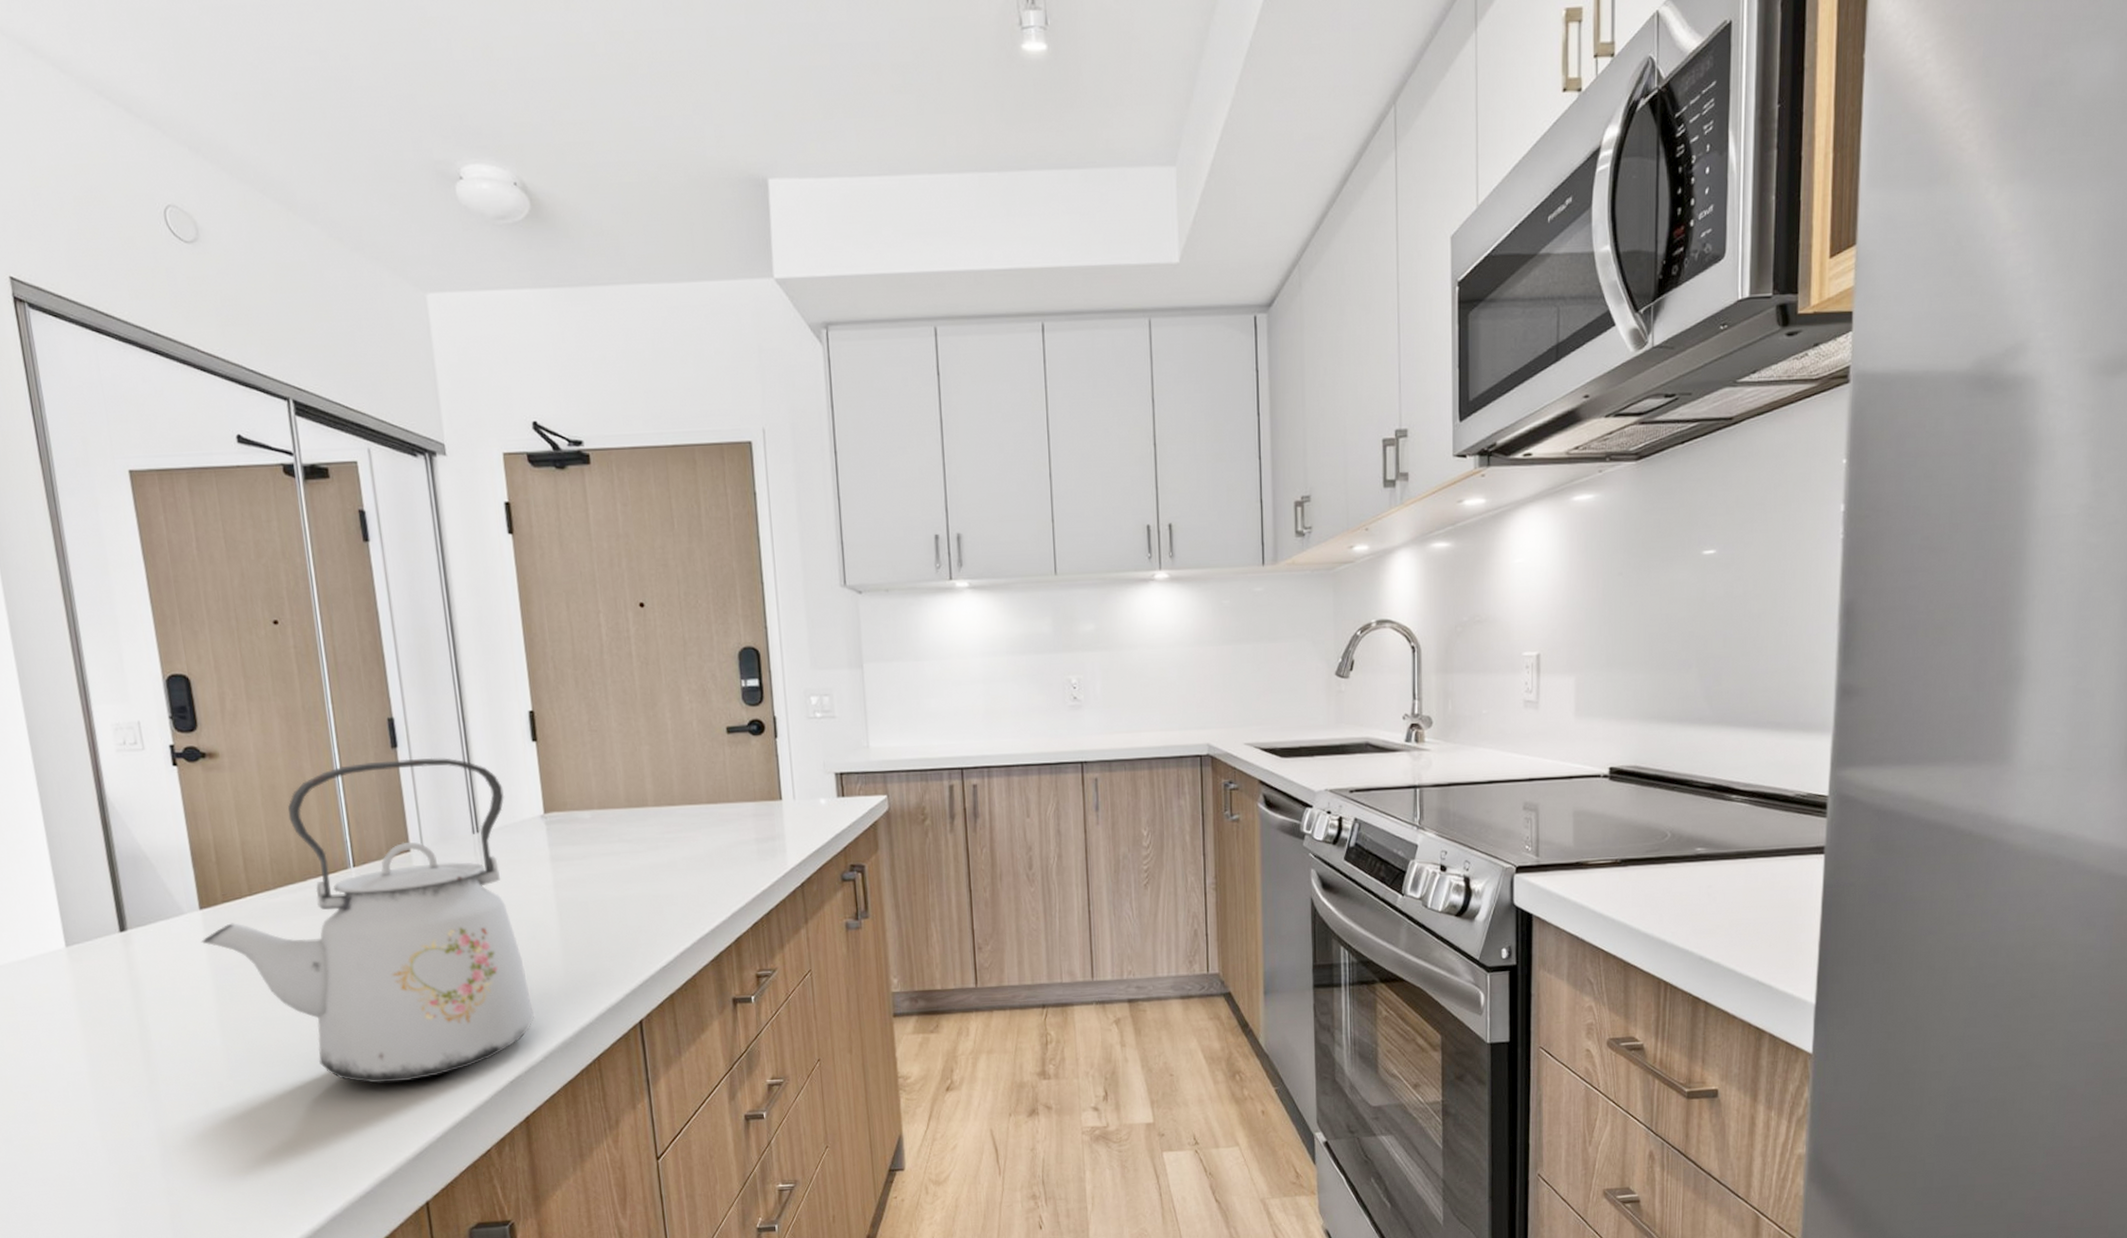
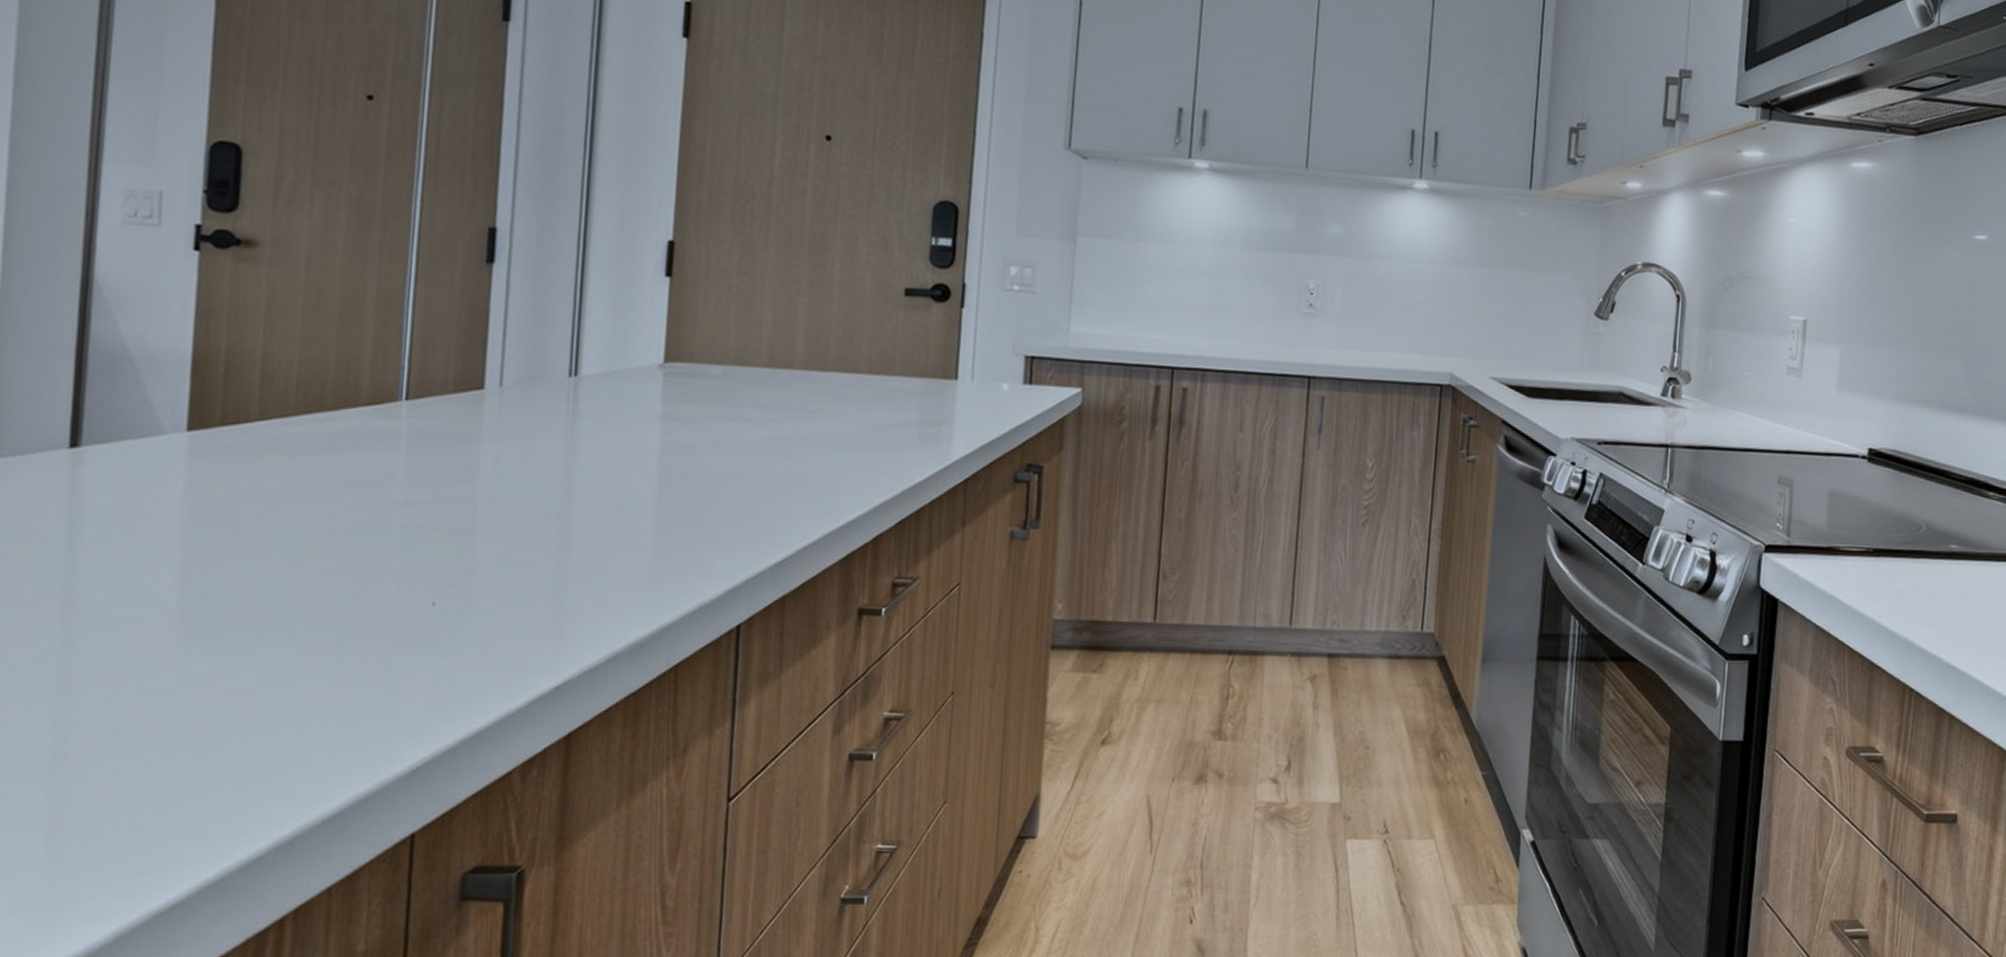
kettle: present [201,757,534,1084] -> none [179,275,619,675]

